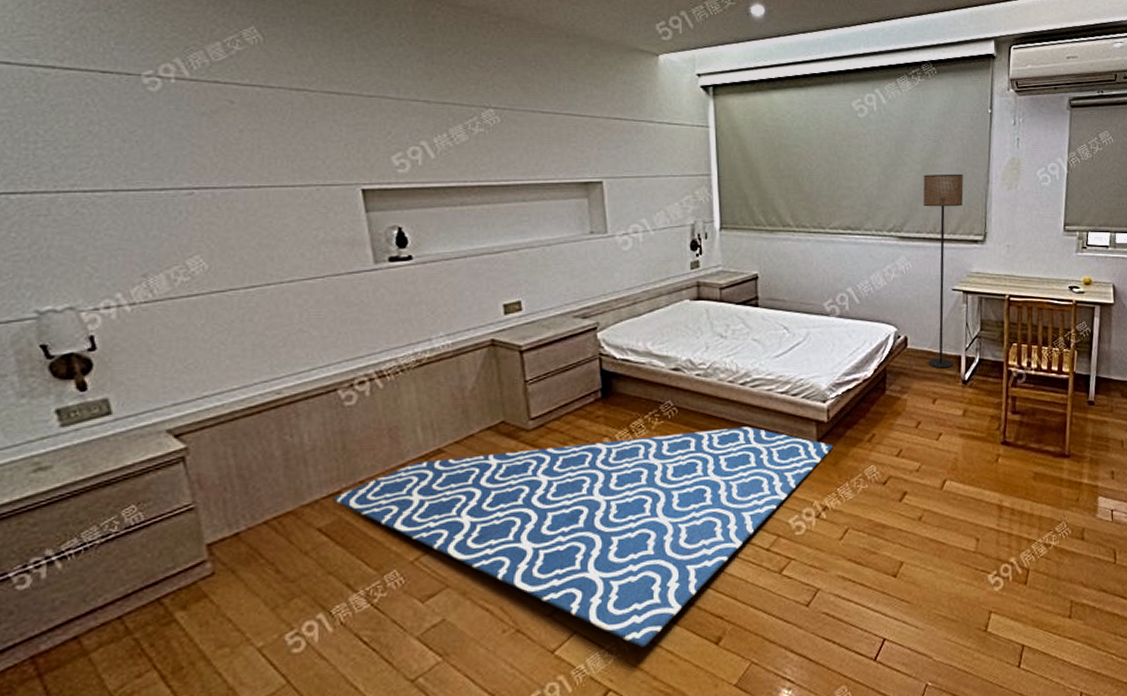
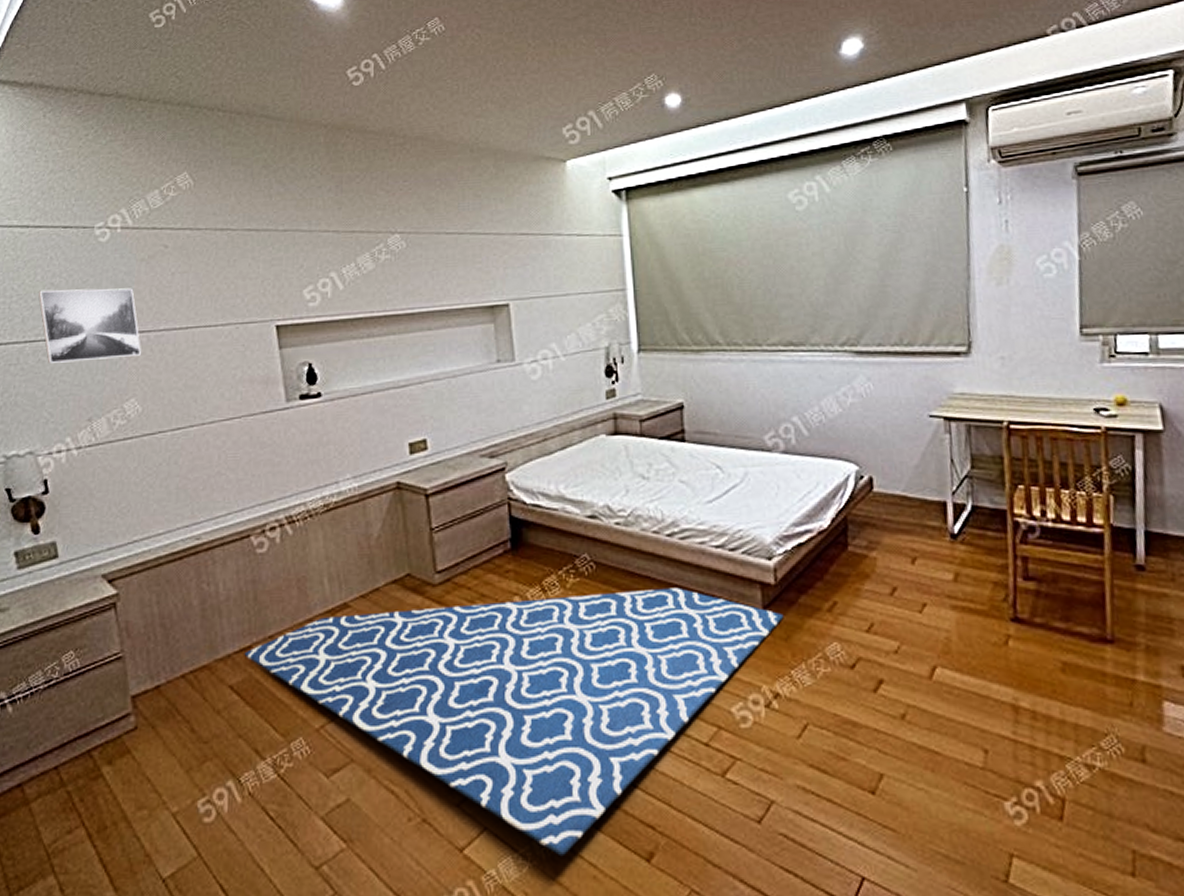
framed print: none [71,137,205,216] -> present [38,288,141,363]
floor lamp: present [923,173,964,369] -> none [882,269,938,518]

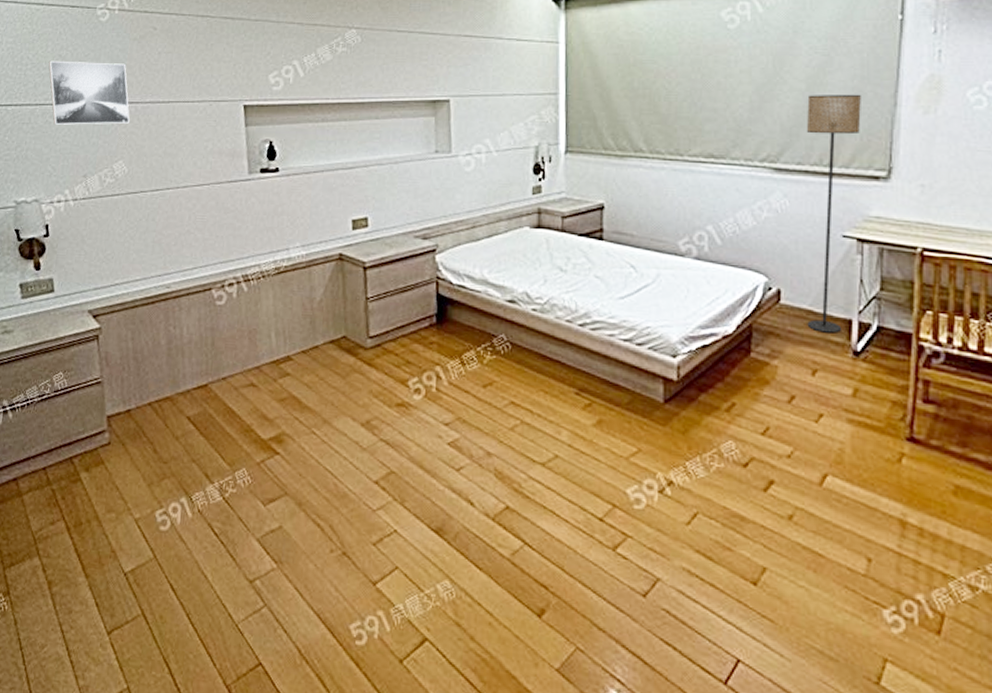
rug: present [244,587,784,857] -> none [201,366,683,602]
floor lamp: none [882,269,938,518] -> present [806,94,861,334]

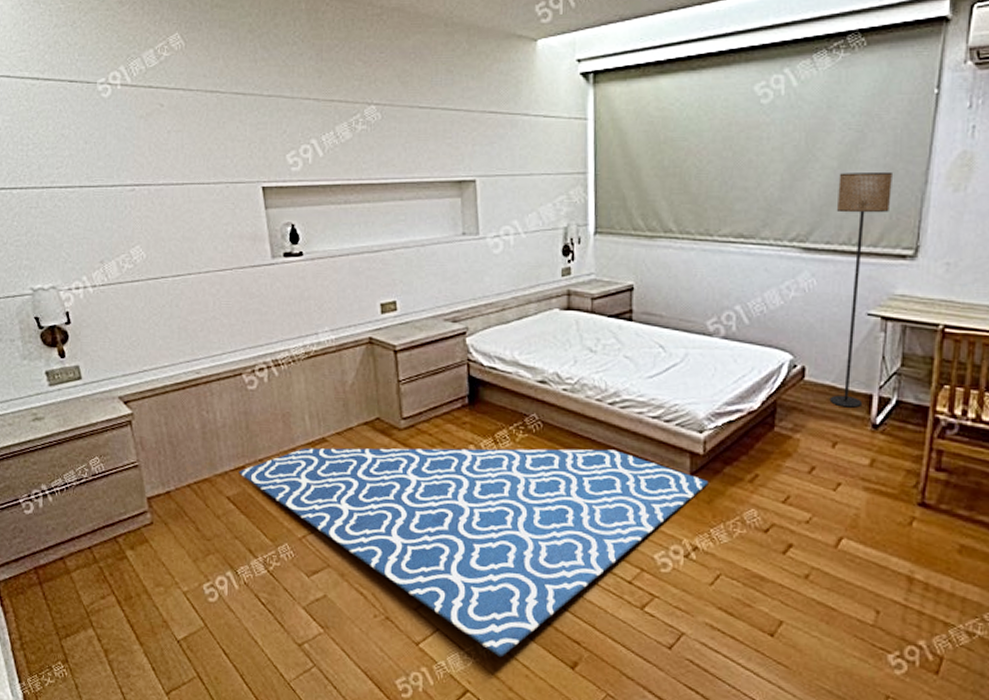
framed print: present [48,60,130,125] -> none [50,140,143,209]
rug: none [201,366,683,602] -> present [239,448,709,658]

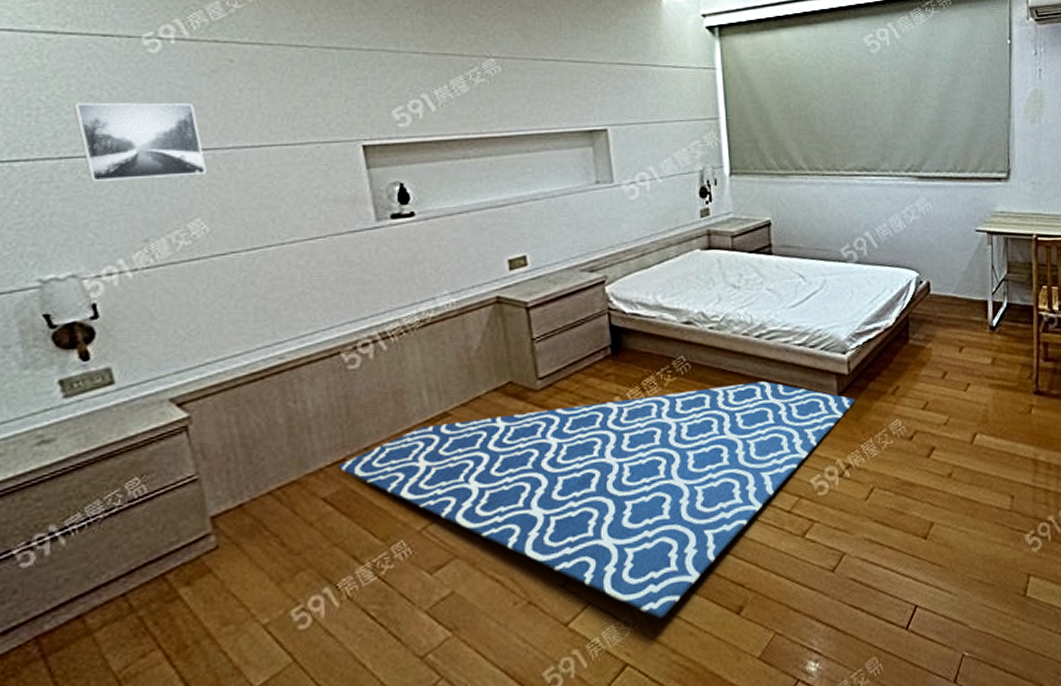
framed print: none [50,140,143,209] -> present [73,102,206,181]
floor lamp: present [829,171,892,408] -> none [941,108,984,315]

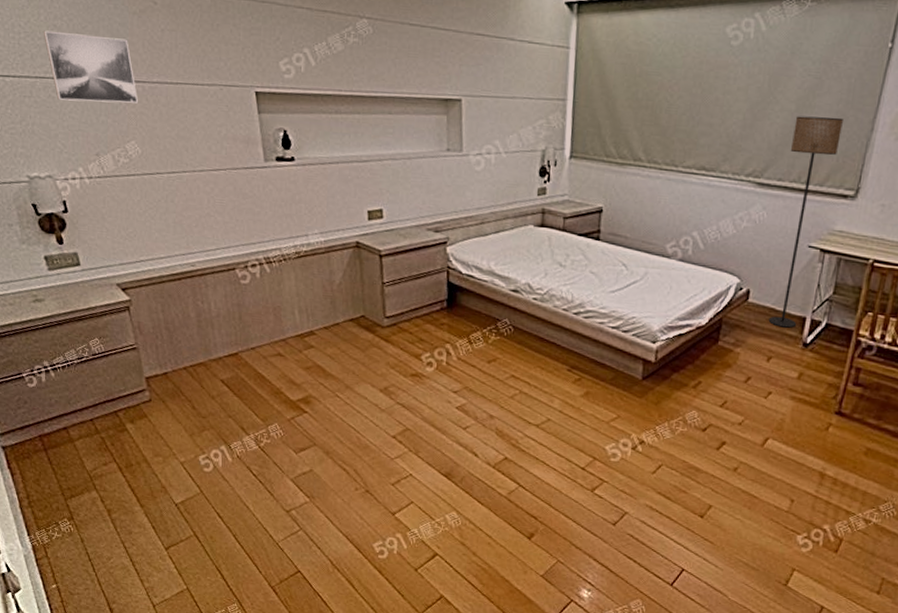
rug: present [338,381,856,619] -> none [232,339,658,528]
floor lamp: none [941,108,984,315] -> present [768,116,843,328]

